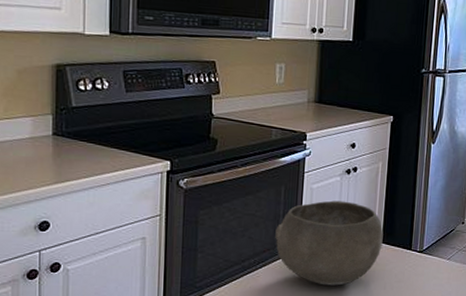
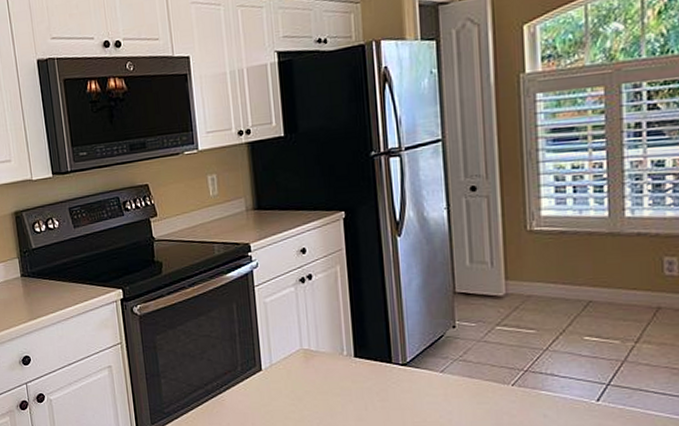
bowl: present [275,200,384,286] -> none [233,313,356,408]

